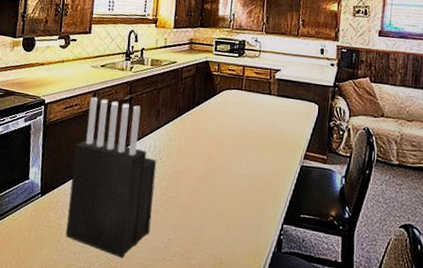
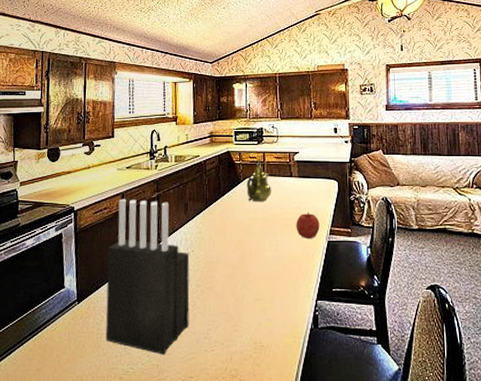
teapot: none [222,72,249,117] -> present [247,159,272,202]
fruit: none [269,133,295,161] -> present [296,212,320,238]

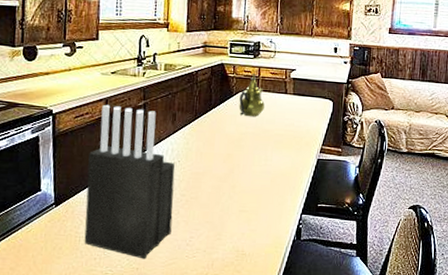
fruit: present [296,212,320,238] -> none [287,130,311,156]

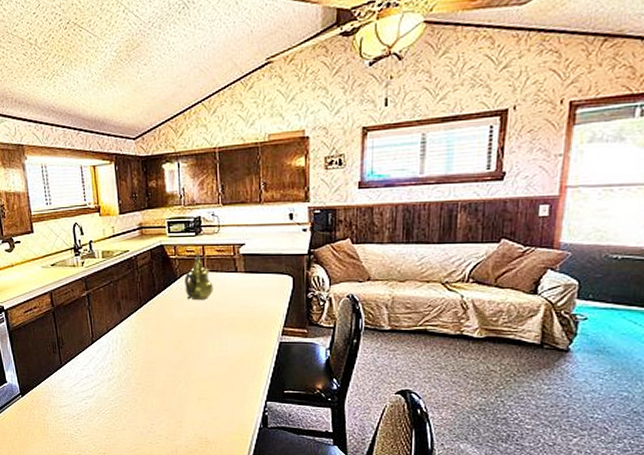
knife block: present [84,104,175,259] -> none [43,297,132,445]

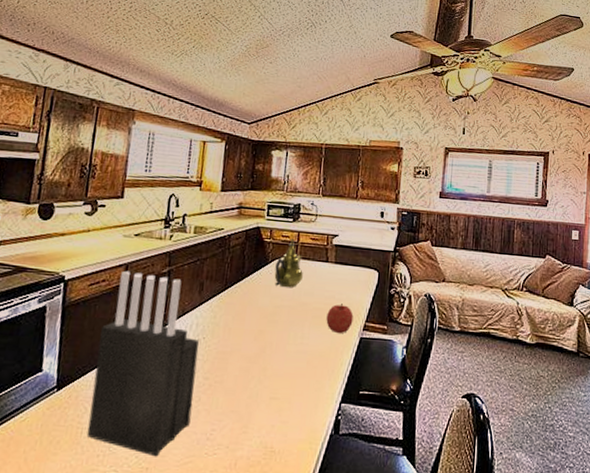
knife block: none [43,297,132,445] -> present [86,270,199,457]
fruit: none [242,311,270,339] -> present [326,304,354,333]

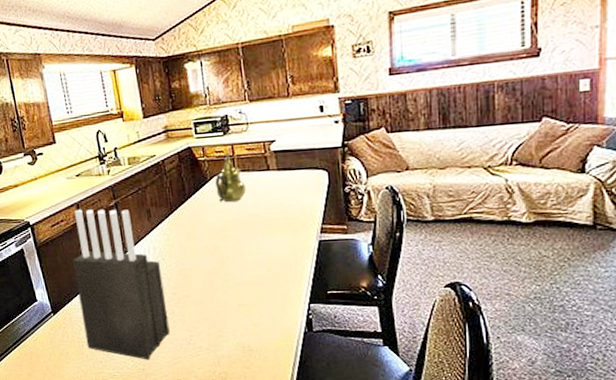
fruit: present [326,304,354,333] -> none [278,210,308,239]

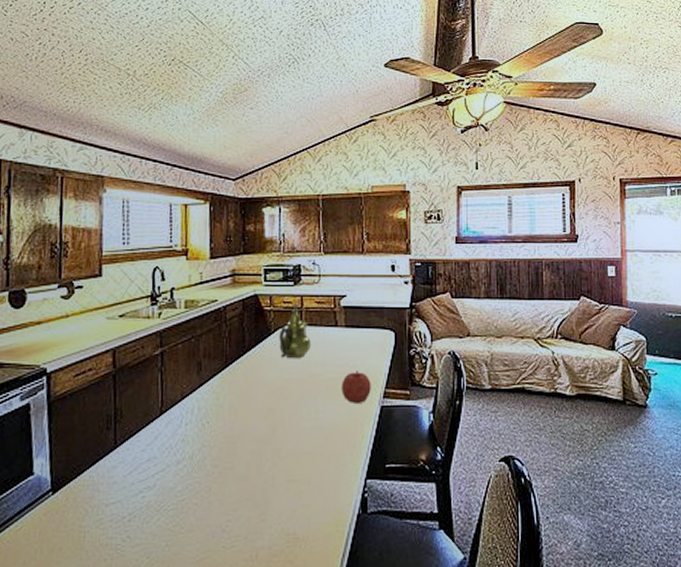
knife block: present [73,209,170,360] -> none [90,356,204,556]
fruit: none [278,210,308,239] -> present [341,371,371,403]

